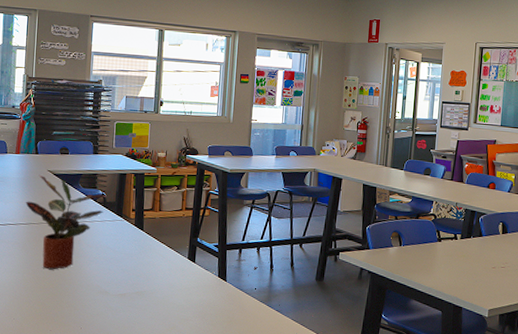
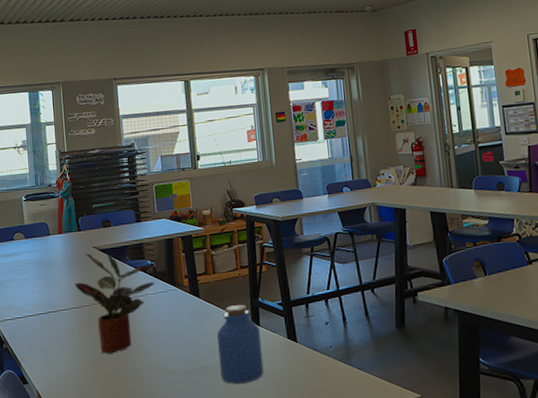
jar: none [152,241,195,311] -> present [216,304,264,384]

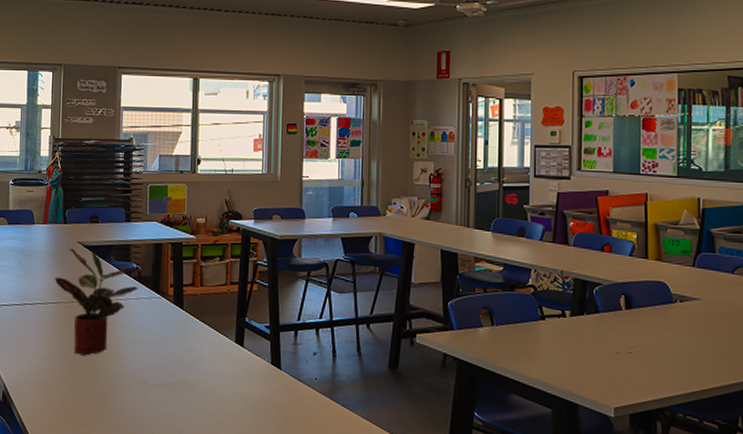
jar: present [216,304,264,384] -> none [196,321,244,405]

